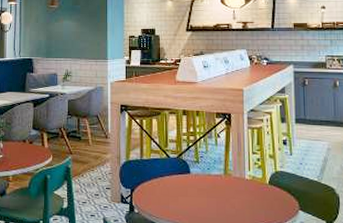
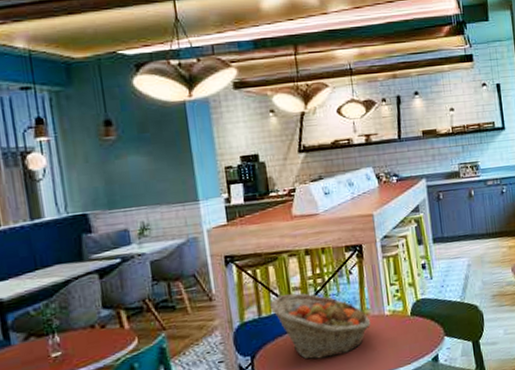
fruit basket: none [151,144,232,205] -> present [270,293,371,360]

